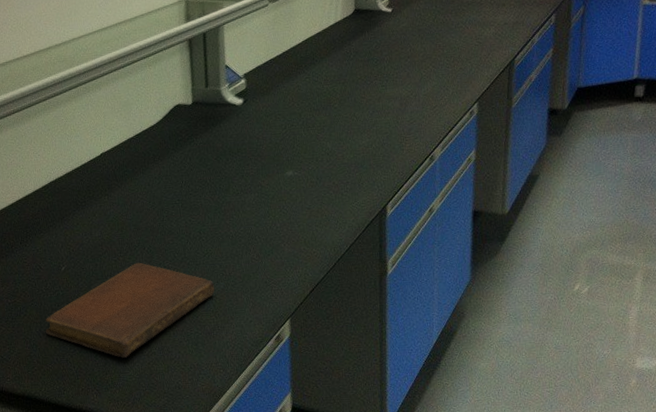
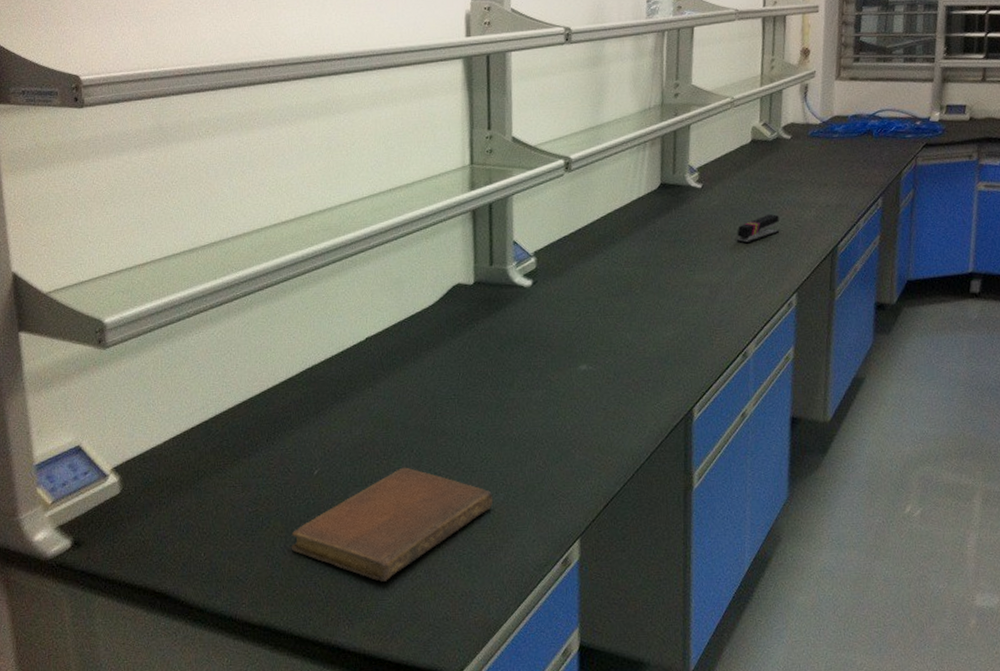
stapler: none [423,33,462,60] -> present [736,214,779,244]

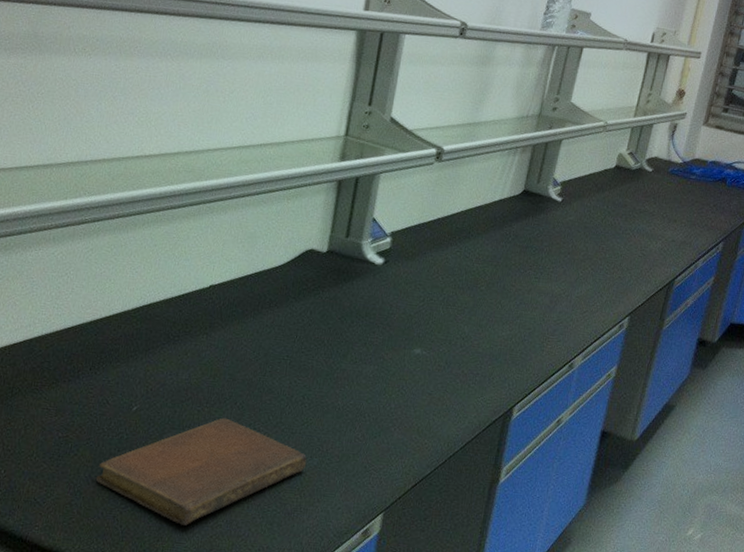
stapler: present [736,214,779,244] -> none [583,238,627,262]

